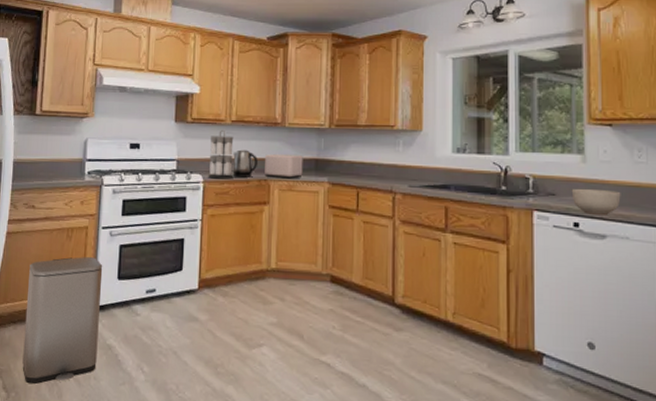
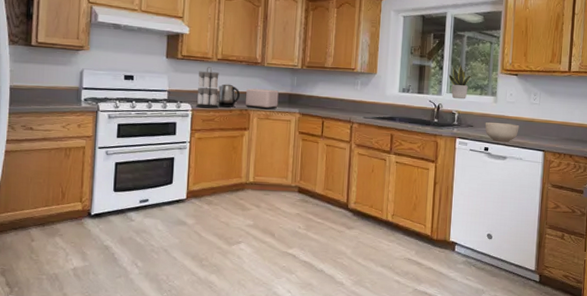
pedal bin: present [22,257,103,384] -> none [24,172,100,280]
potted plant: none [516,113,548,160] -> present [448,63,472,100]

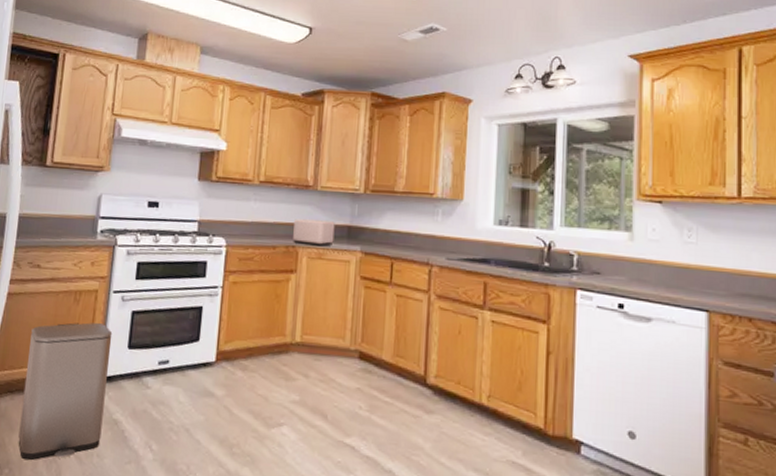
pedal bin: none [24,172,100,280] -> present [18,322,113,461]
spice rack: present [196,66,219,109] -> none [231,190,261,244]
kettle: present [218,84,241,108] -> none [258,212,287,243]
potted plant: present [448,63,472,100] -> none [562,186,596,236]
bowl: present [484,121,520,143] -> none [617,267,669,298]

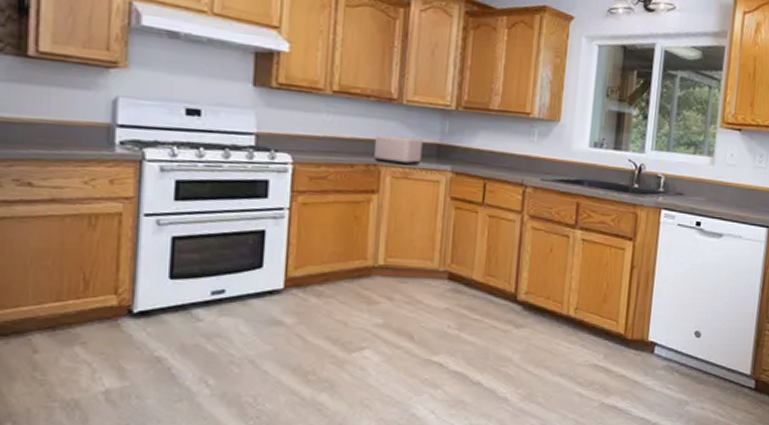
pedal bin: present [18,322,113,461] -> none [22,251,147,410]

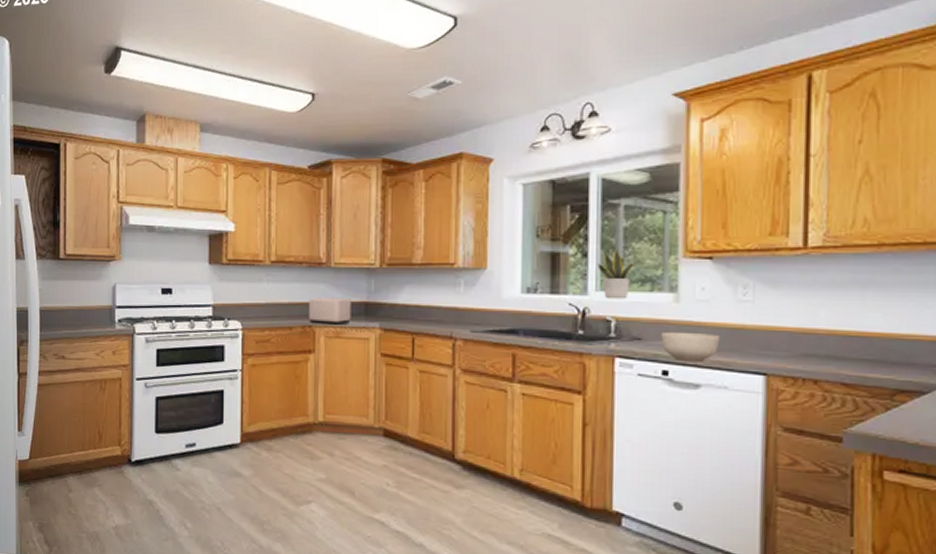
potted plant: none [654,112,685,159] -> present [597,246,636,299]
bowl: none [697,189,740,217] -> present [660,331,720,363]

